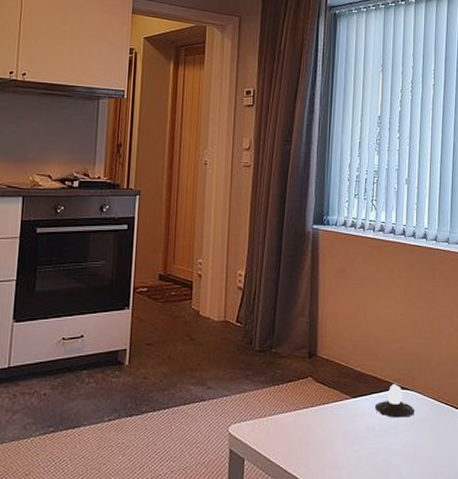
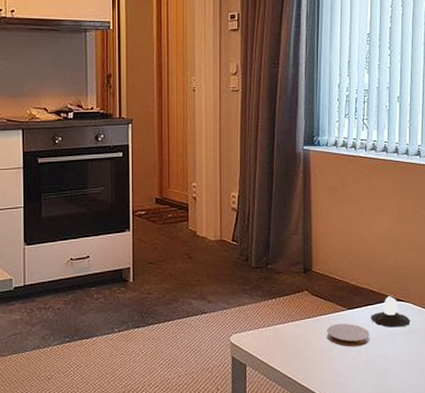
coaster: none [330,413,374,439] -> present [327,323,370,347]

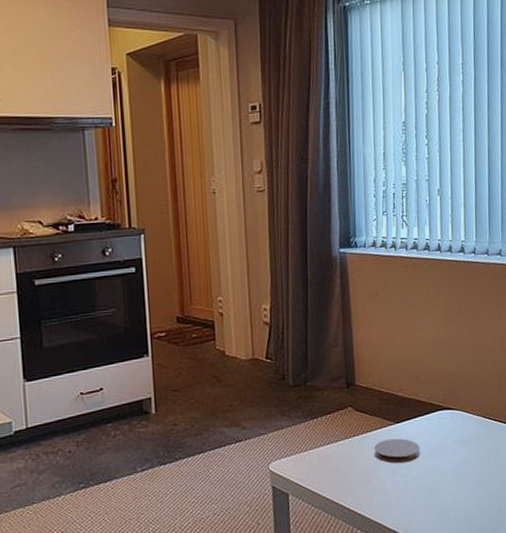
candle: present [371,296,411,328] -> none [420,405,462,439]

